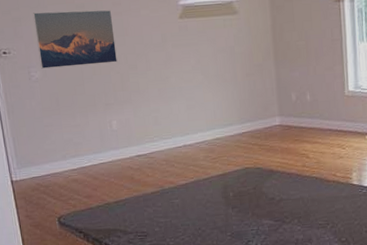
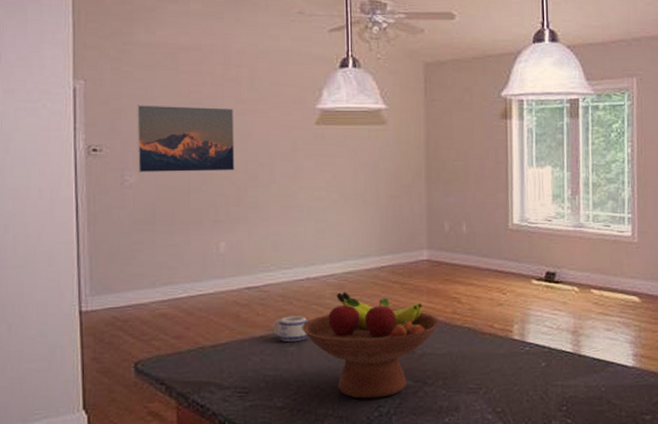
mug: none [160,175,189,196] -> present [272,315,309,342]
fruit bowl: none [183,154,293,236] -> present [302,292,440,399]

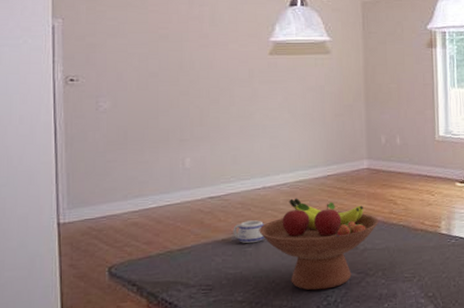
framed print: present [136,105,235,172] -> none [109,40,198,99]

